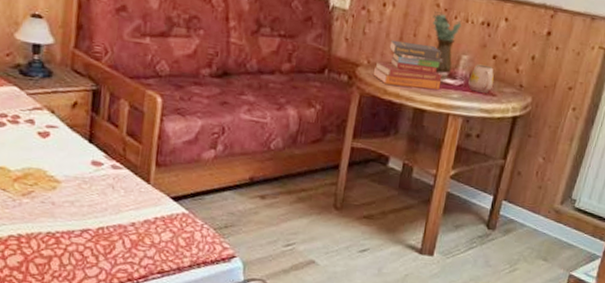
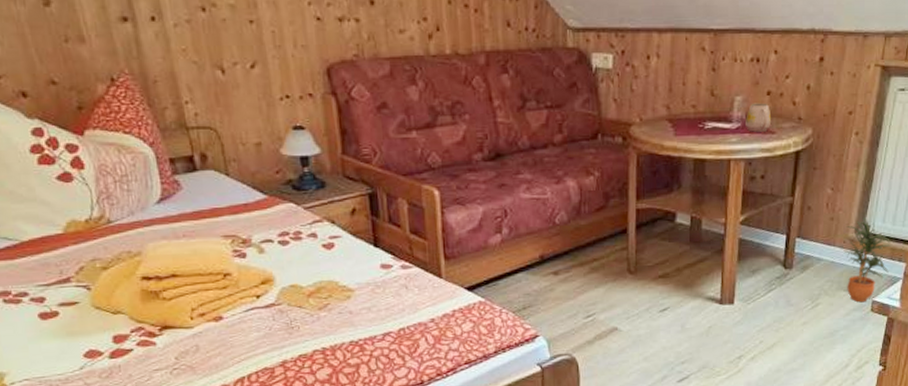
books: present [373,40,443,91] -> none [647,91,718,139]
vase: present [432,10,462,81] -> none [699,54,730,126]
potted plant: none [546,191,596,275] -> present [843,217,893,303]

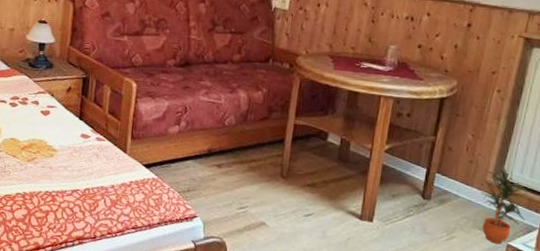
mug: present [746,103,772,132] -> none [397,52,421,78]

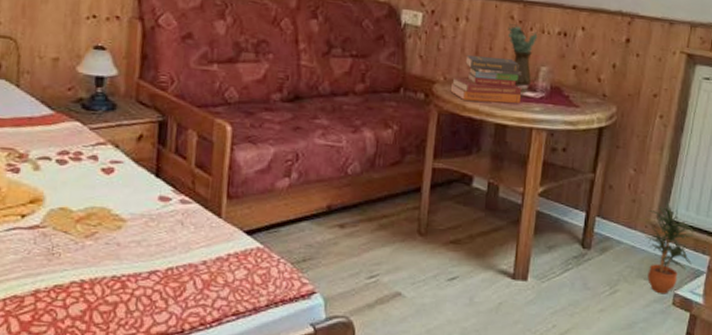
books: none [311,34,373,76] -> present [450,54,522,104]
vase: none [361,8,388,67] -> present [507,22,538,94]

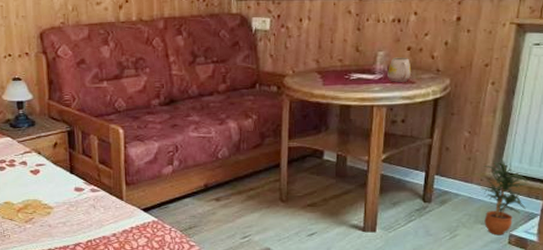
books: present [450,54,522,104] -> none [299,48,362,88]
vase: present [507,22,538,94] -> none [346,17,374,77]
mug: none [550,75,576,105] -> present [387,57,412,82]

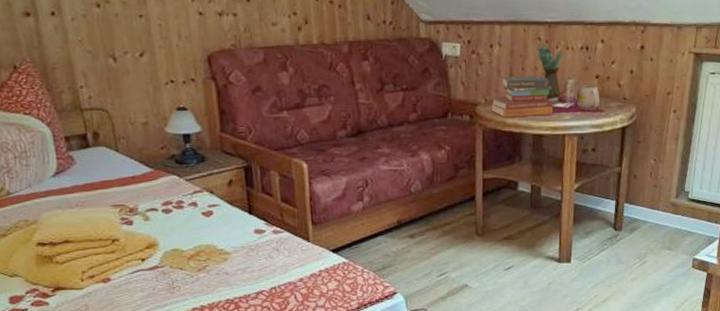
books: none [299,48,362,88] -> present [491,75,554,117]
vase: none [346,17,374,77] -> present [536,43,563,106]
potted plant: present [481,158,530,236] -> none [666,185,709,260]

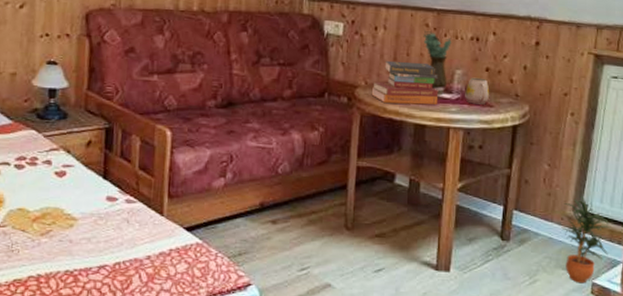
potted plant: none [666,185,709,260] -> present [561,196,611,284]

